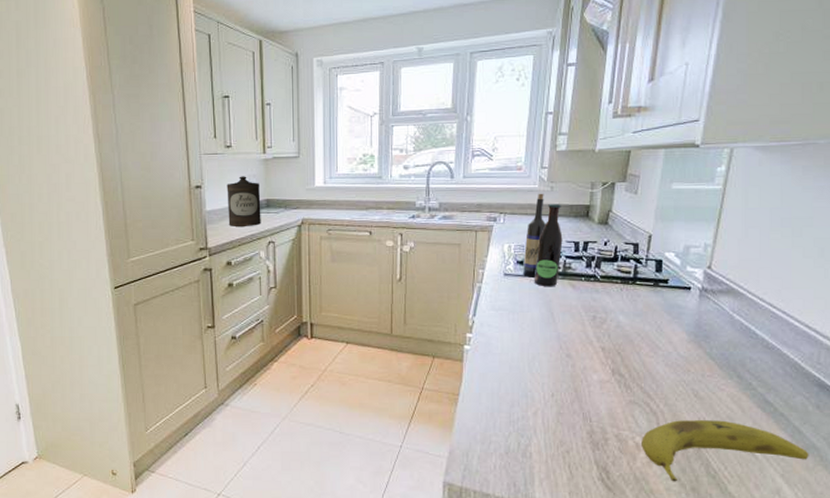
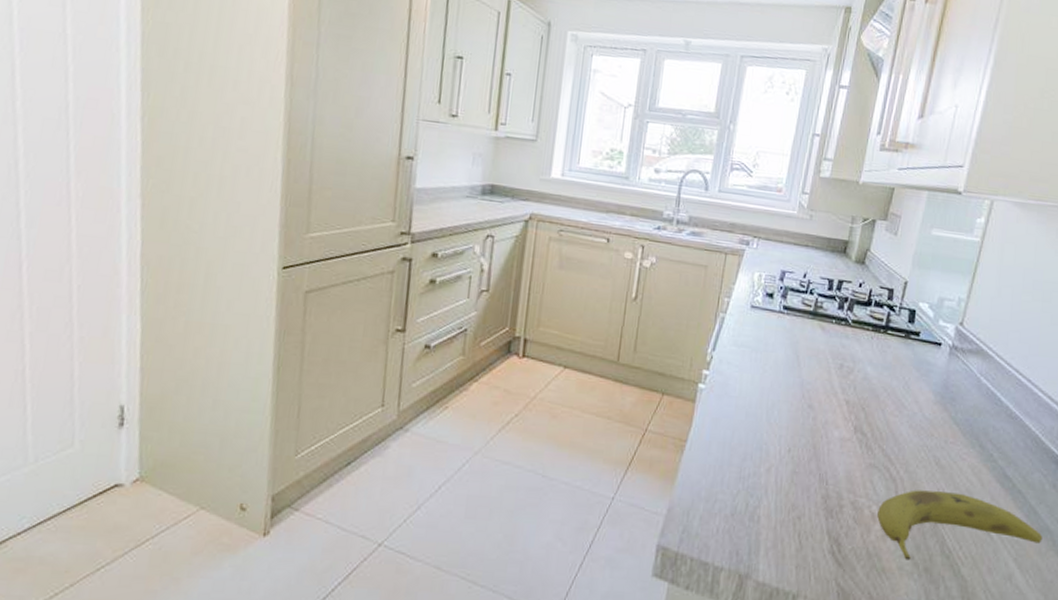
canister: present [226,176,261,227] -> none [441,153,485,215]
wine bottle: present [522,193,546,277] -> none [770,220,803,314]
bottle: present [534,204,563,287] -> none [782,234,819,327]

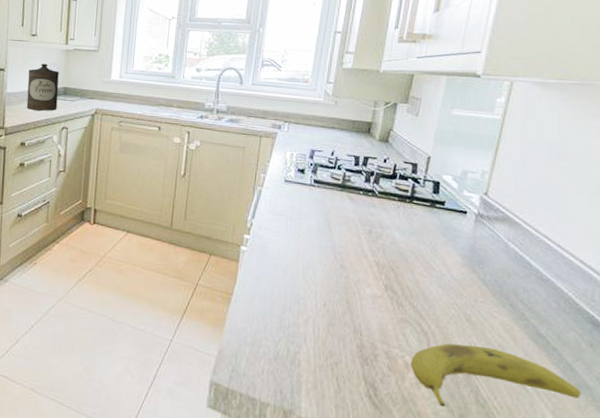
canister: none [441,153,485,215] -> present [26,63,59,112]

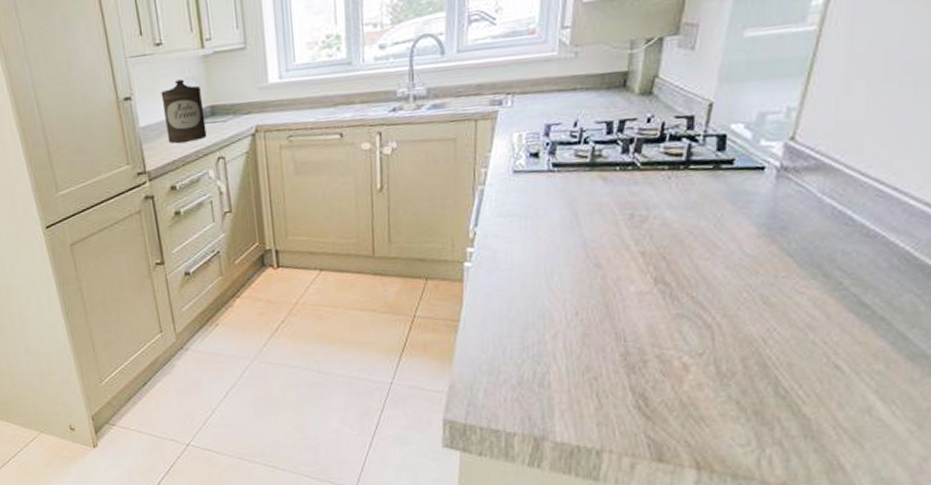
fruit: present [411,343,581,407] -> none [690,330,916,406]

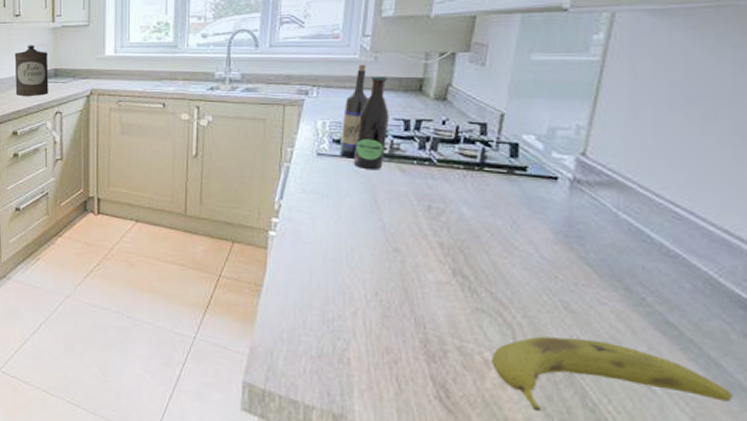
wine bottle: none [537,61,568,173] -> present [339,64,368,158]
bottle: none [552,73,591,183] -> present [353,76,389,170]
fruit: none [690,330,916,406] -> present [492,336,733,412]

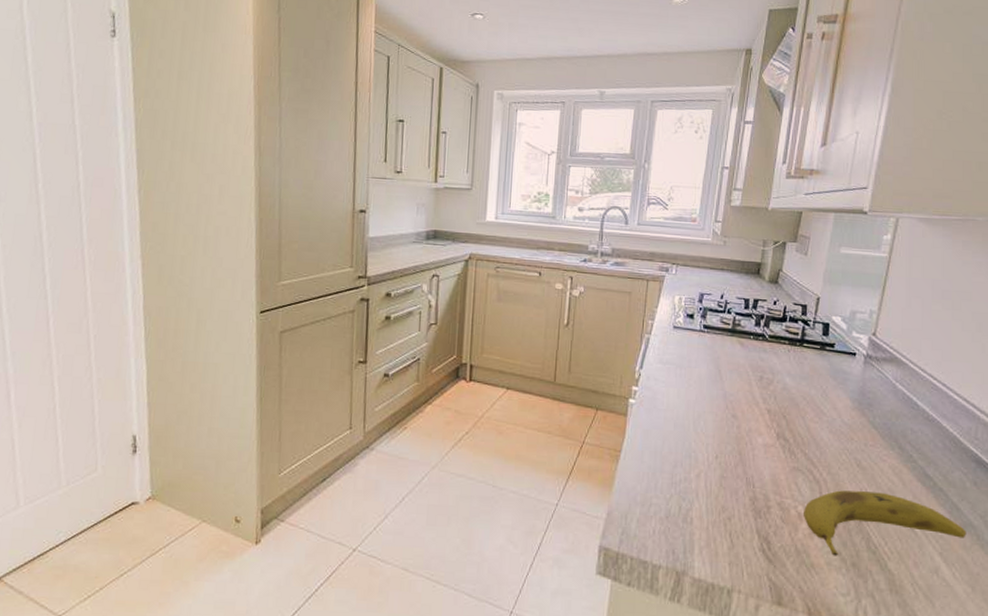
canister: present [14,45,49,97] -> none [391,204,428,258]
wine bottle: present [339,64,368,158] -> none [691,246,717,332]
bottle: present [353,76,389,170] -> none [703,258,733,344]

